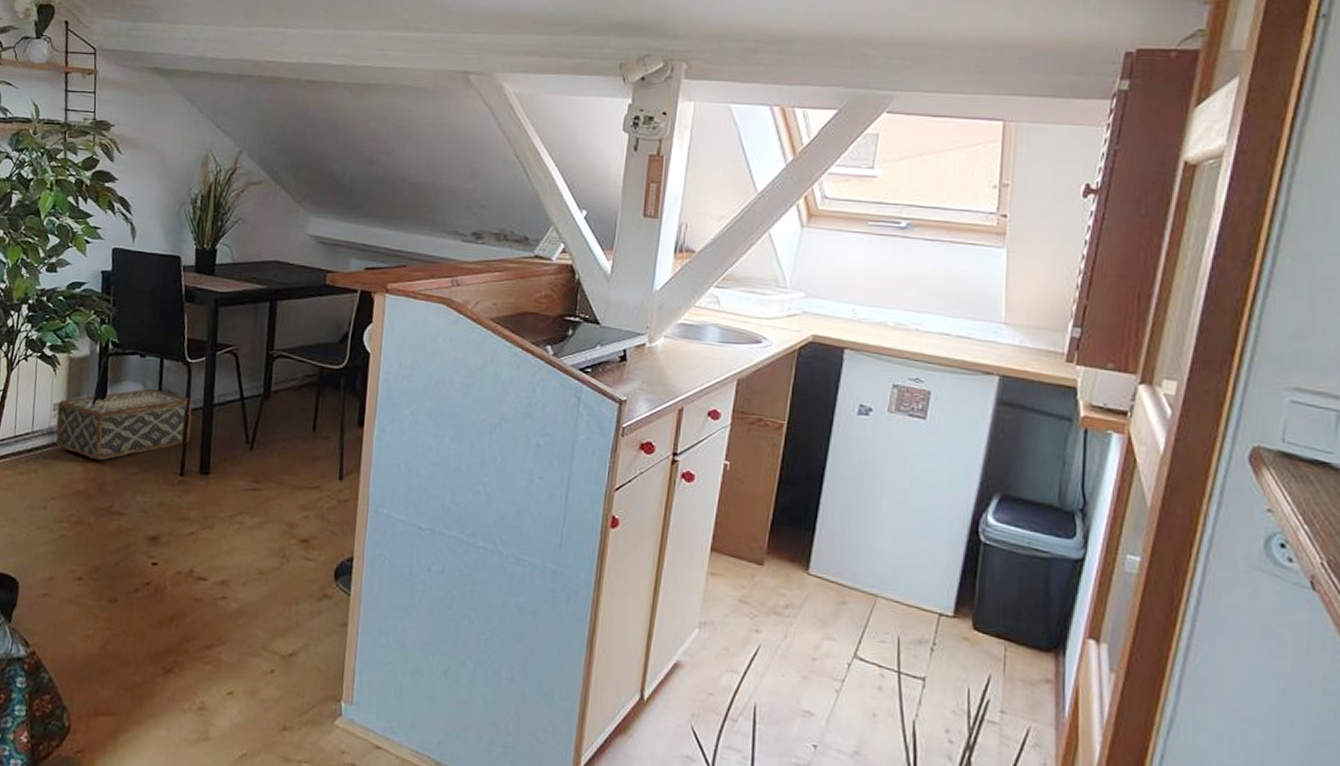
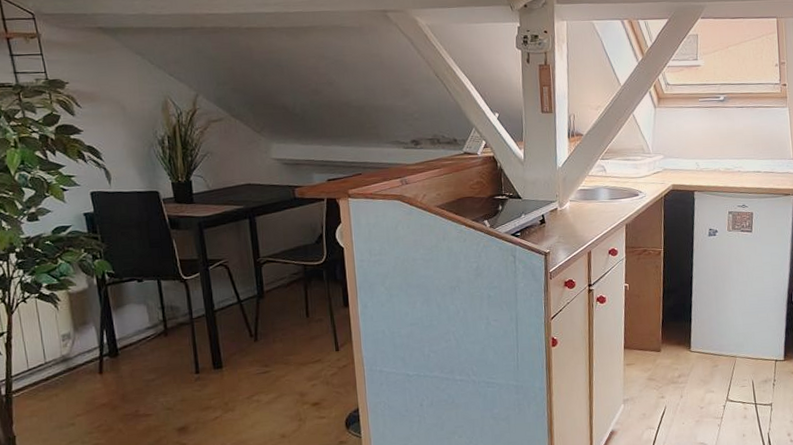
woven basket: present [55,388,192,461] -> none [65,306,198,376]

